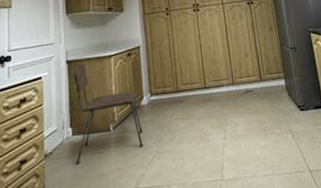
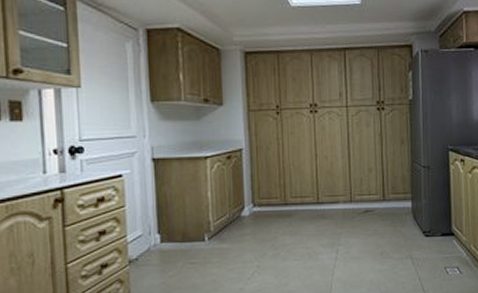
dining chair: present [74,63,143,165] -> none [162,162,243,274]

